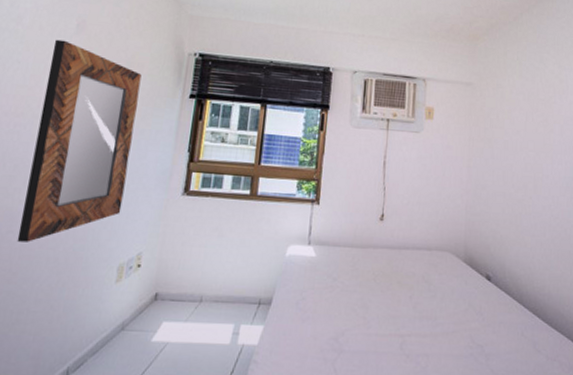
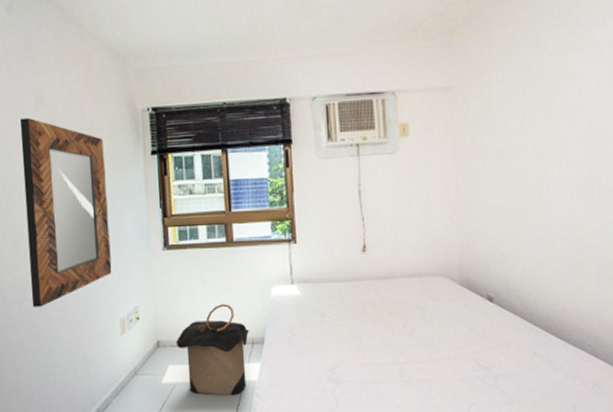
laundry hamper: none [176,258,259,361] -> present [175,304,250,396]

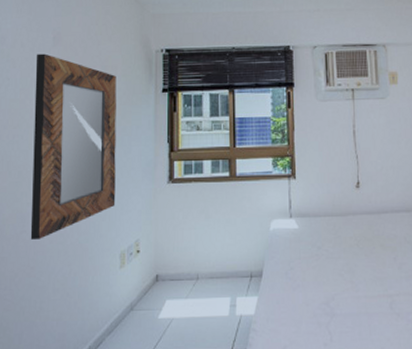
laundry hamper: present [175,304,250,396] -> none [175,237,249,331]

